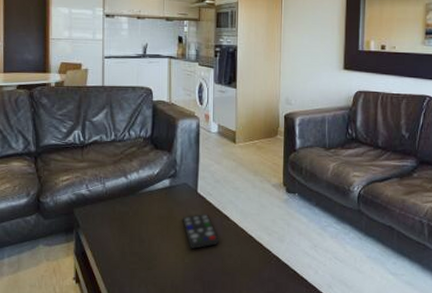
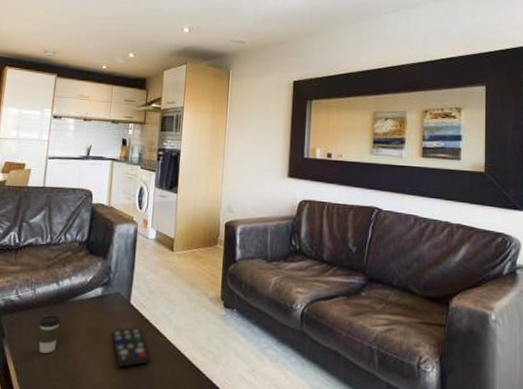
coffee cup: none [111,206,132,240] -> present [38,315,61,353]

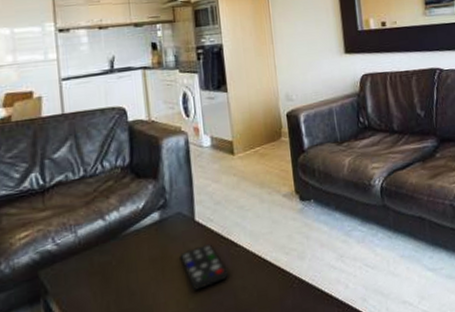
coffee cup: present [38,315,61,353] -> none [88,254,116,300]

